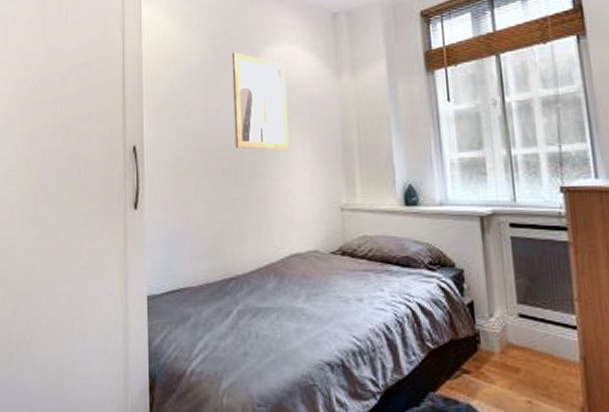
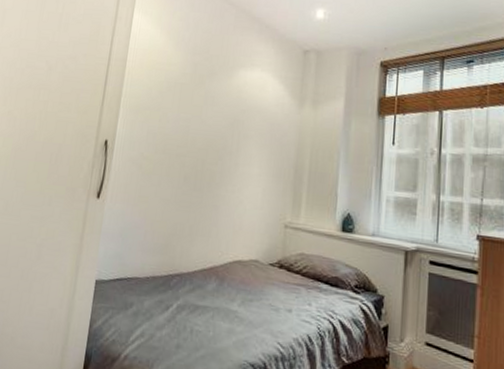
wall art: present [231,52,289,150] -> none [198,70,255,165]

